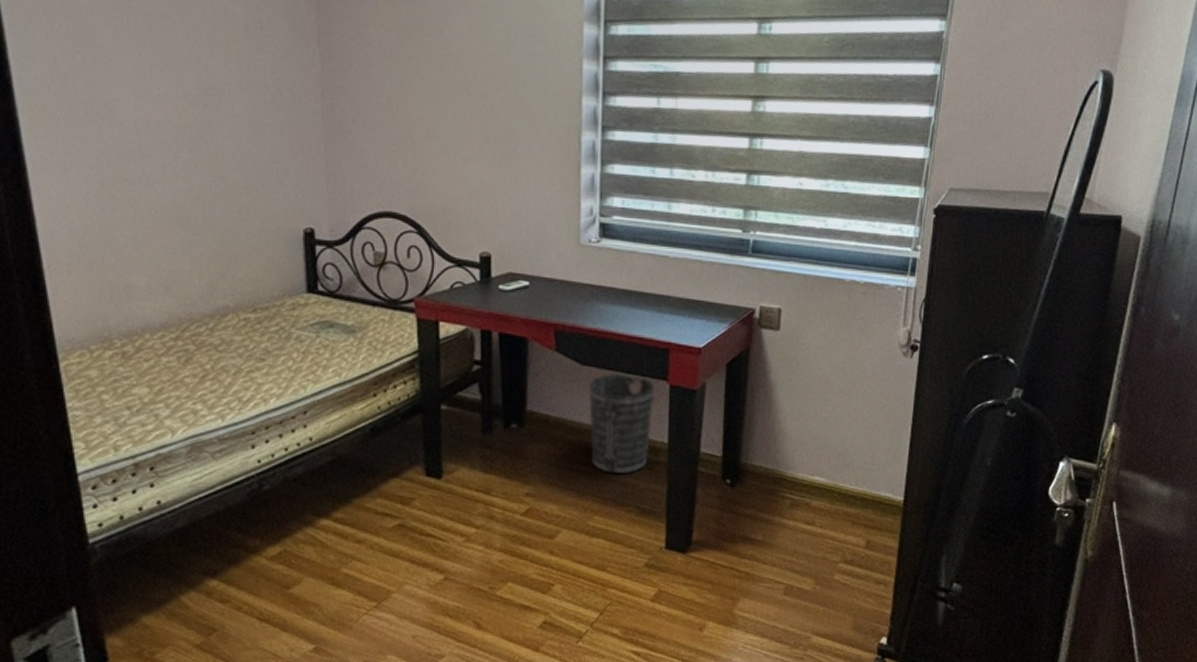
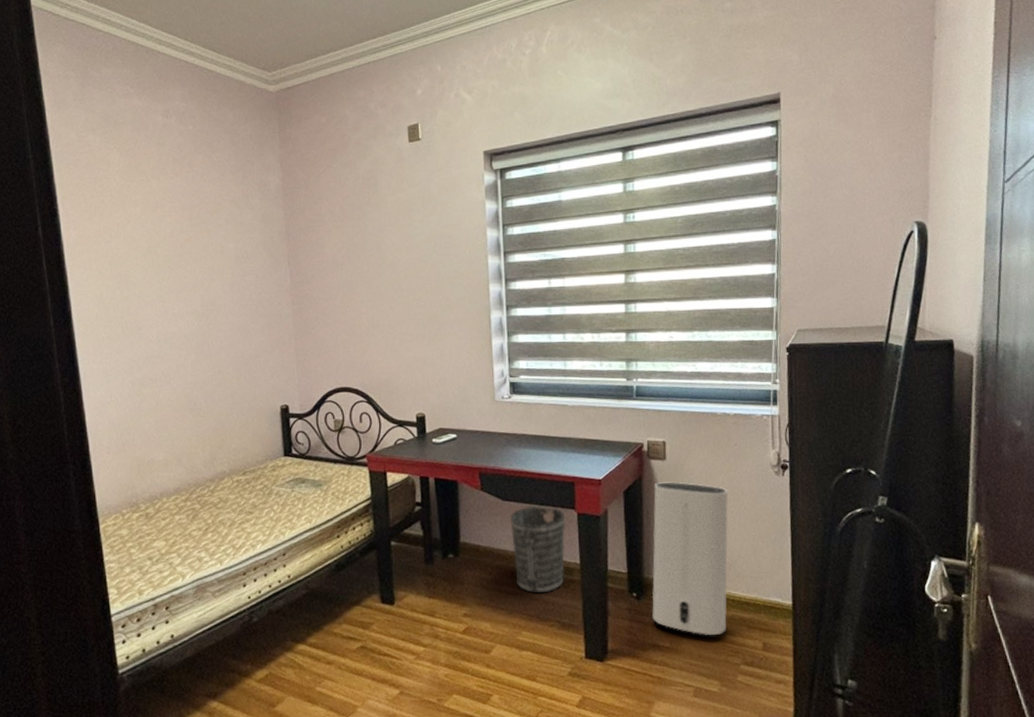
air purifier: none [746,356,847,529] -> present [652,482,729,635]

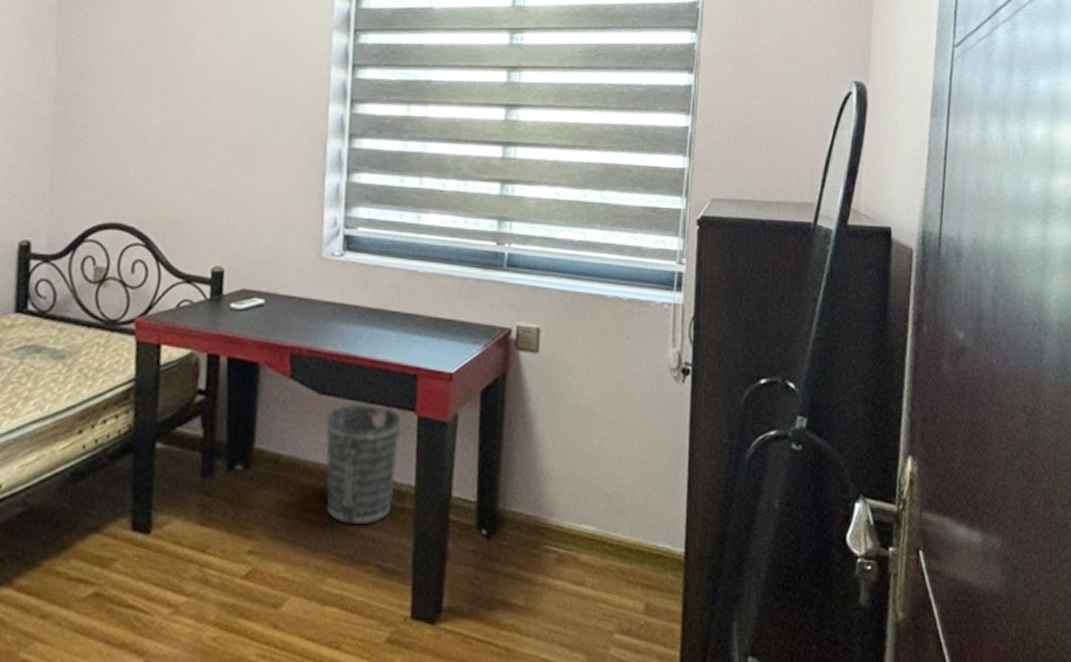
air purifier: present [652,482,729,635] -> none [505,381,614,591]

